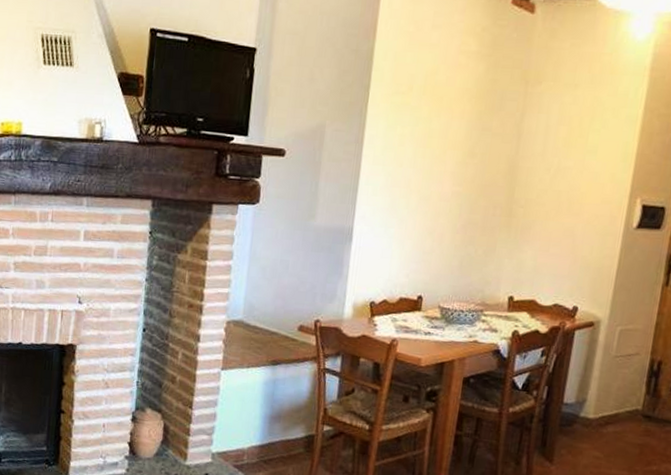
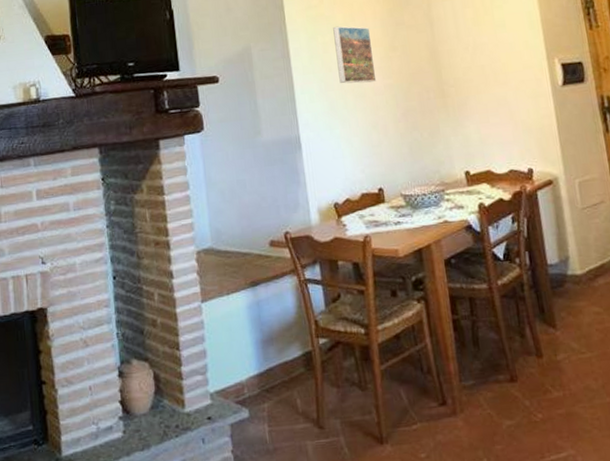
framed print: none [407,119,454,187] -> present [333,26,377,84]

